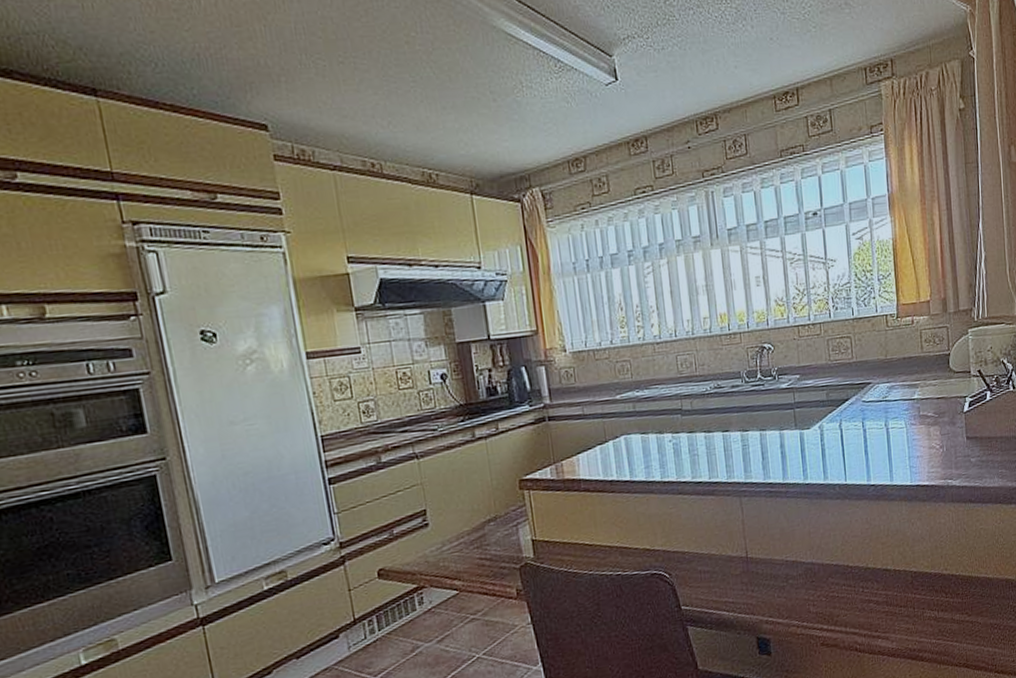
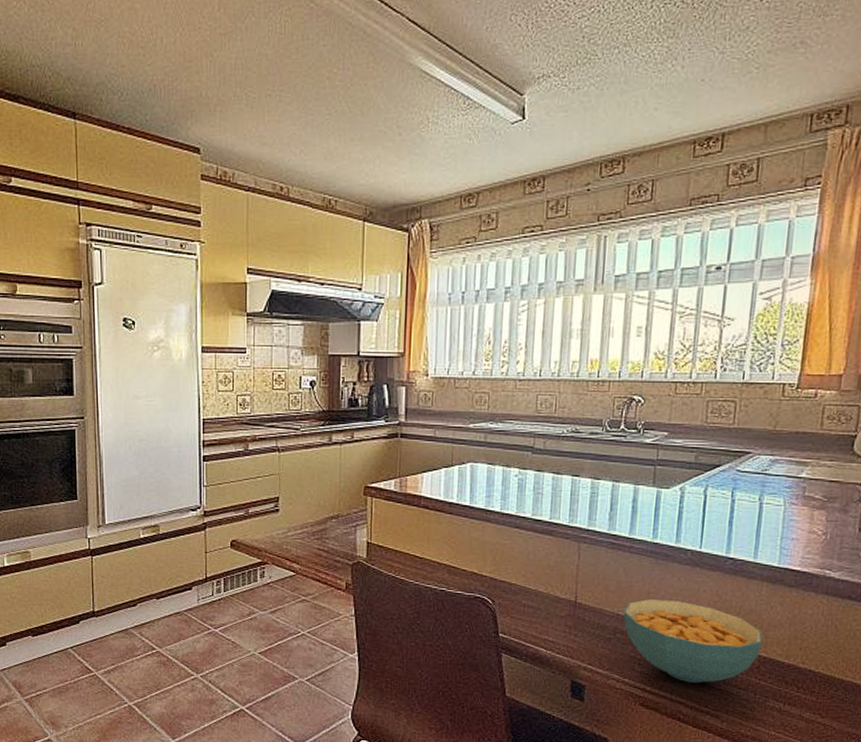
cereal bowl: none [791,534,911,613] -> present [623,599,763,684]

